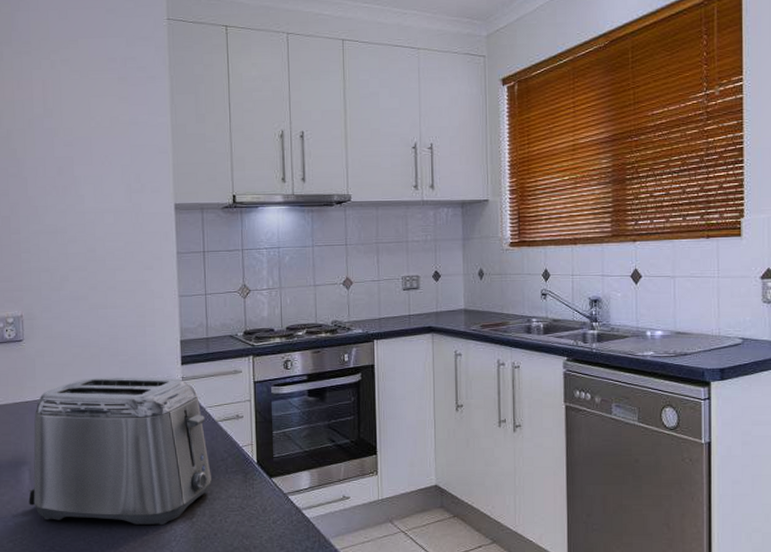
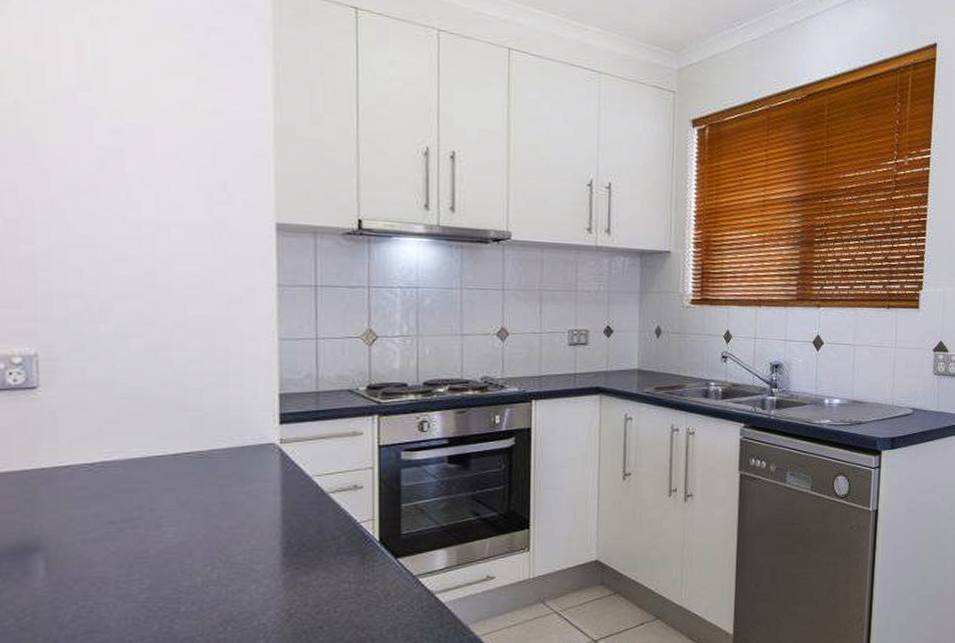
toaster: present [28,377,211,526] -> none [43,438,317,622]

